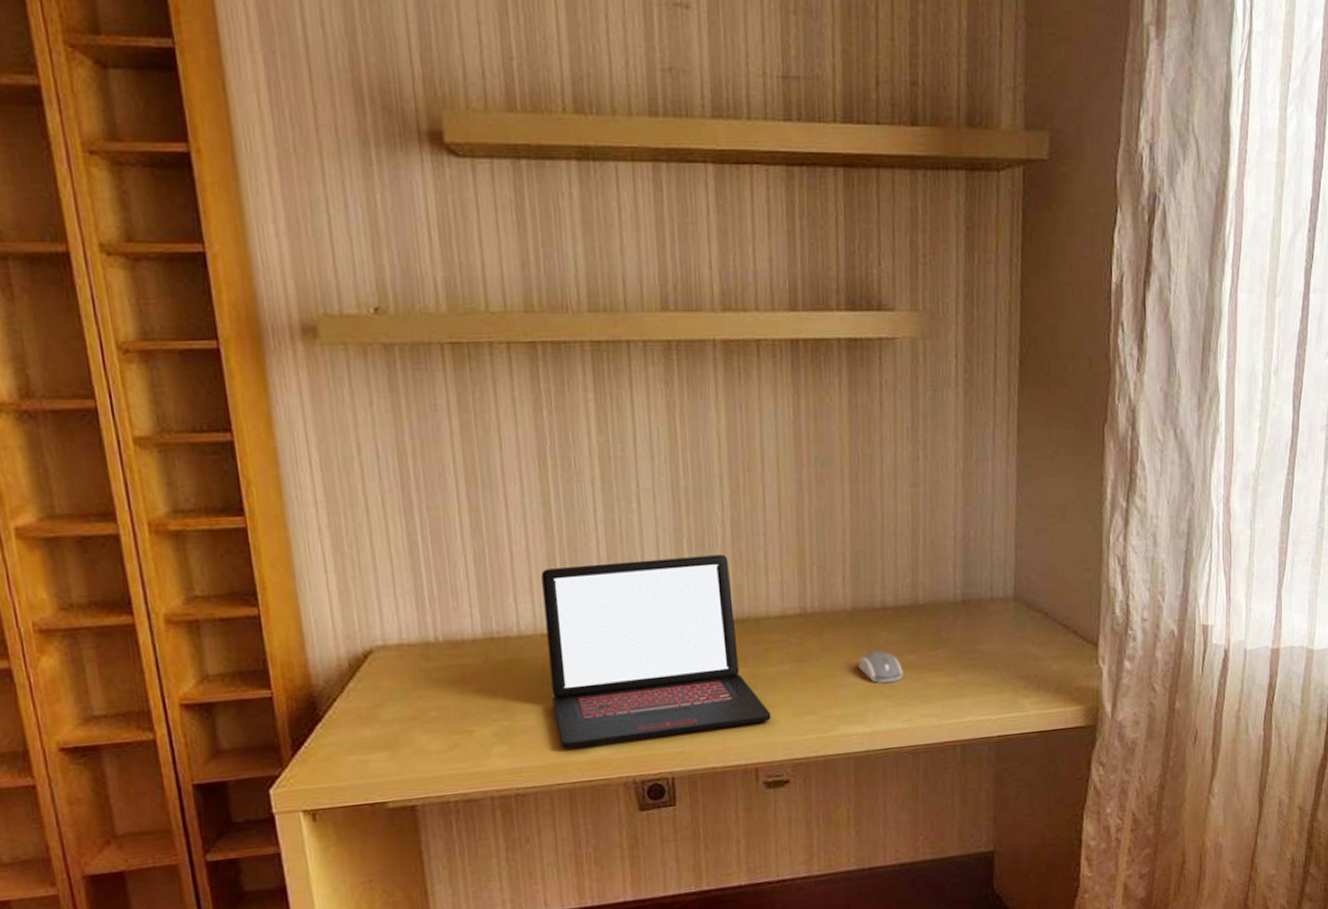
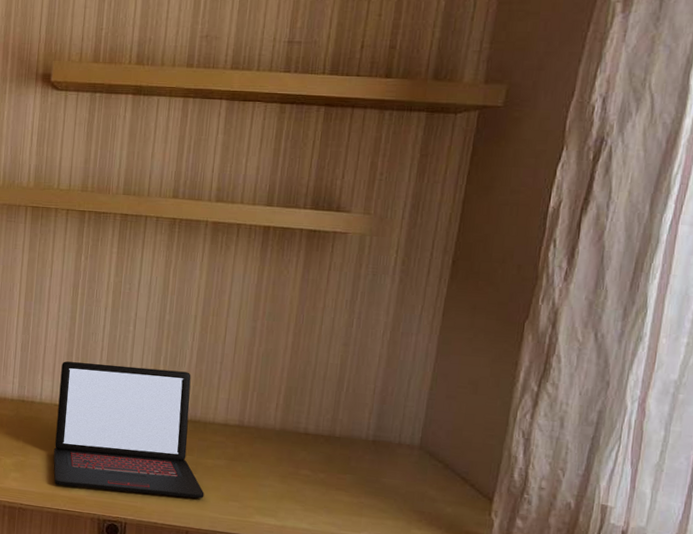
computer mouse: present [858,650,903,683] -> none [278,464,314,492]

